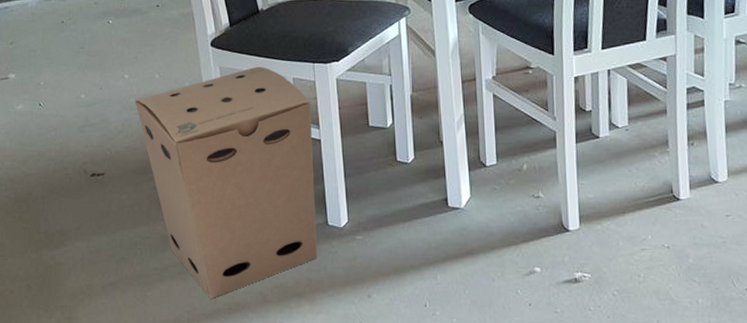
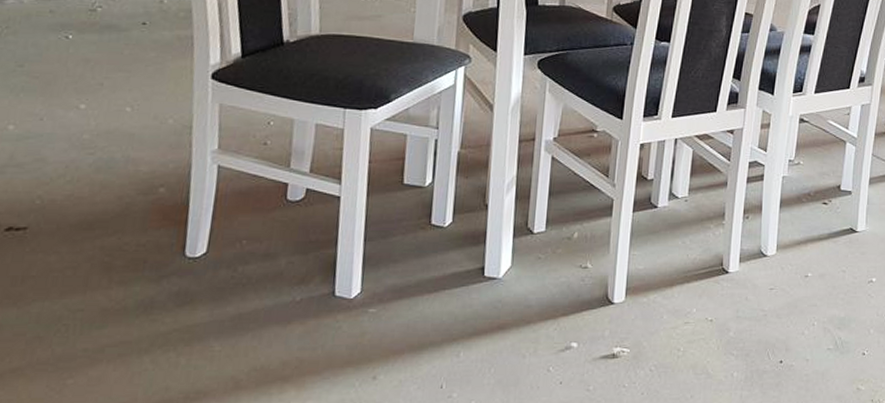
cardboard box: present [134,66,318,299] -> none [89,107,334,386]

